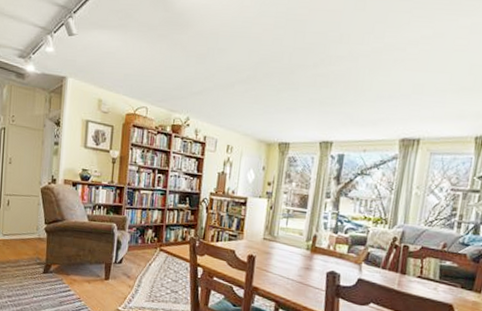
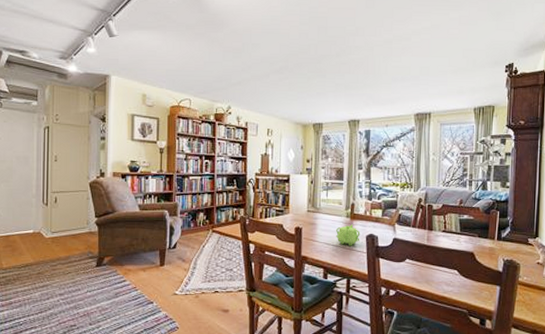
teapot: none [292,258,321,282] -> present [336,224,361,246]

